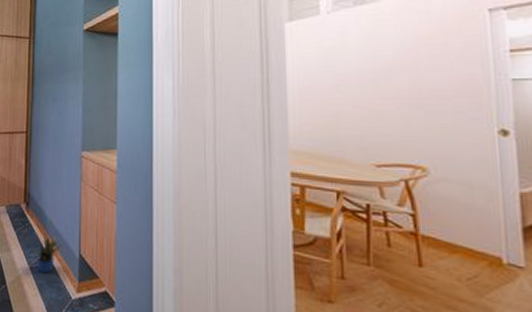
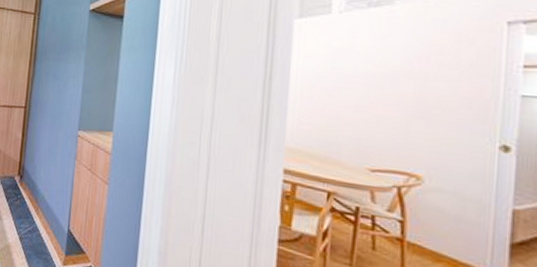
potted plant: present [34,234,61,273] -> none [25,207,51,245]

